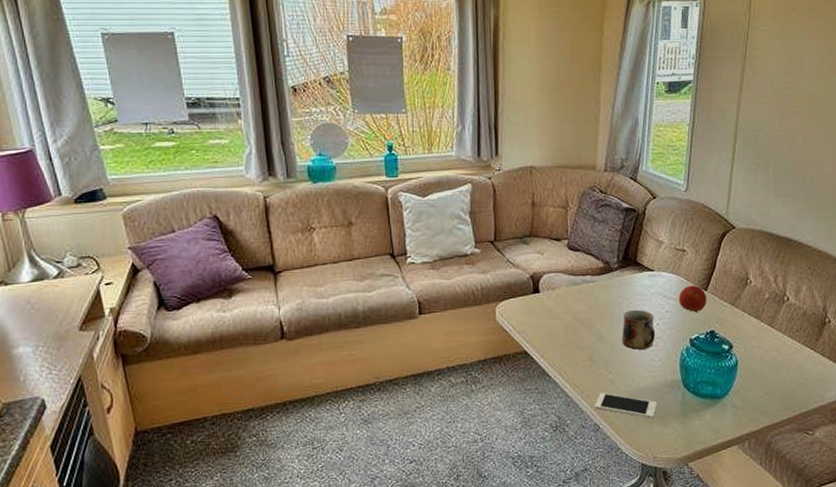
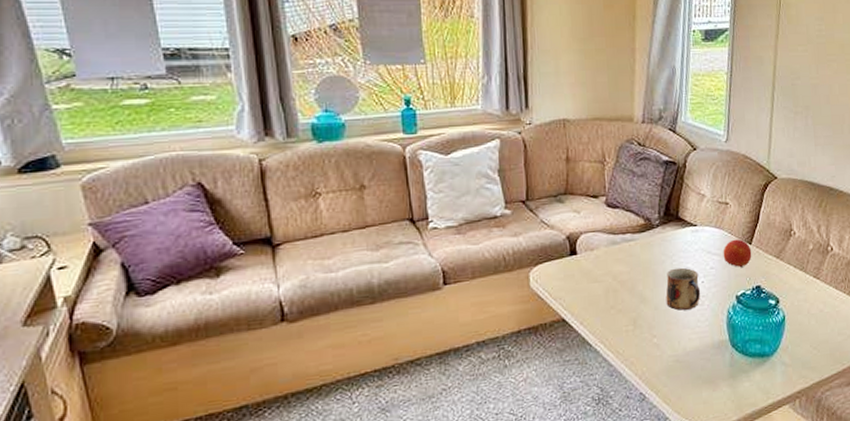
cell phone: present [595,393,657,419] -> none [639,358,705,383]

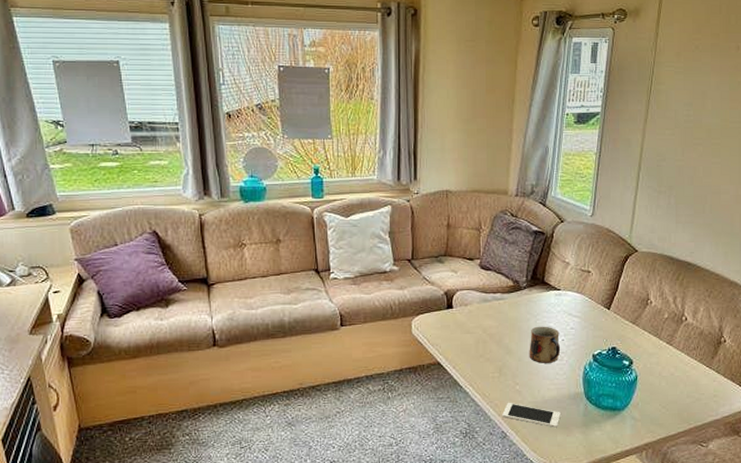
cell phone: none [639,358,705,383] -> present [502,403,561,428]
fruit: present [723,239,752,268] -> none [583,304,610,330]

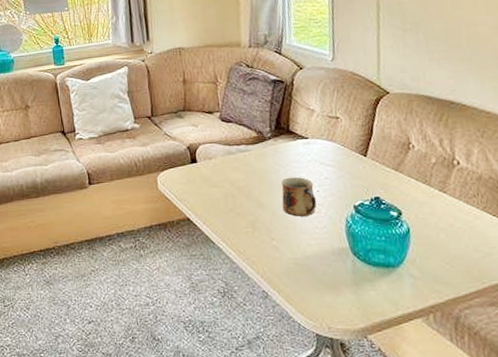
cell phone: present [502,403,561,428] -> none [261,260,326,287]

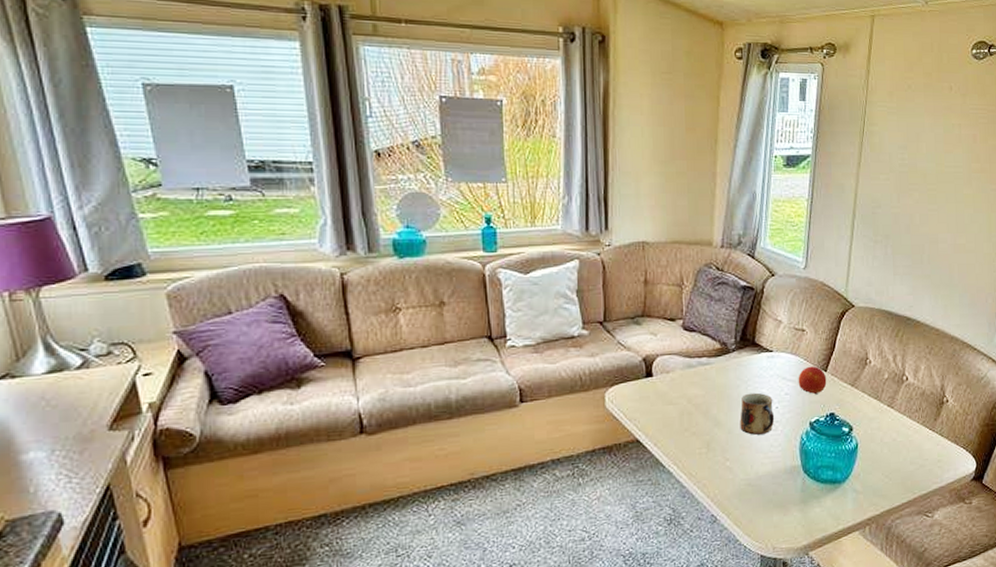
fruit: none [336,151,368,179] -> present [798,366,827,395]

